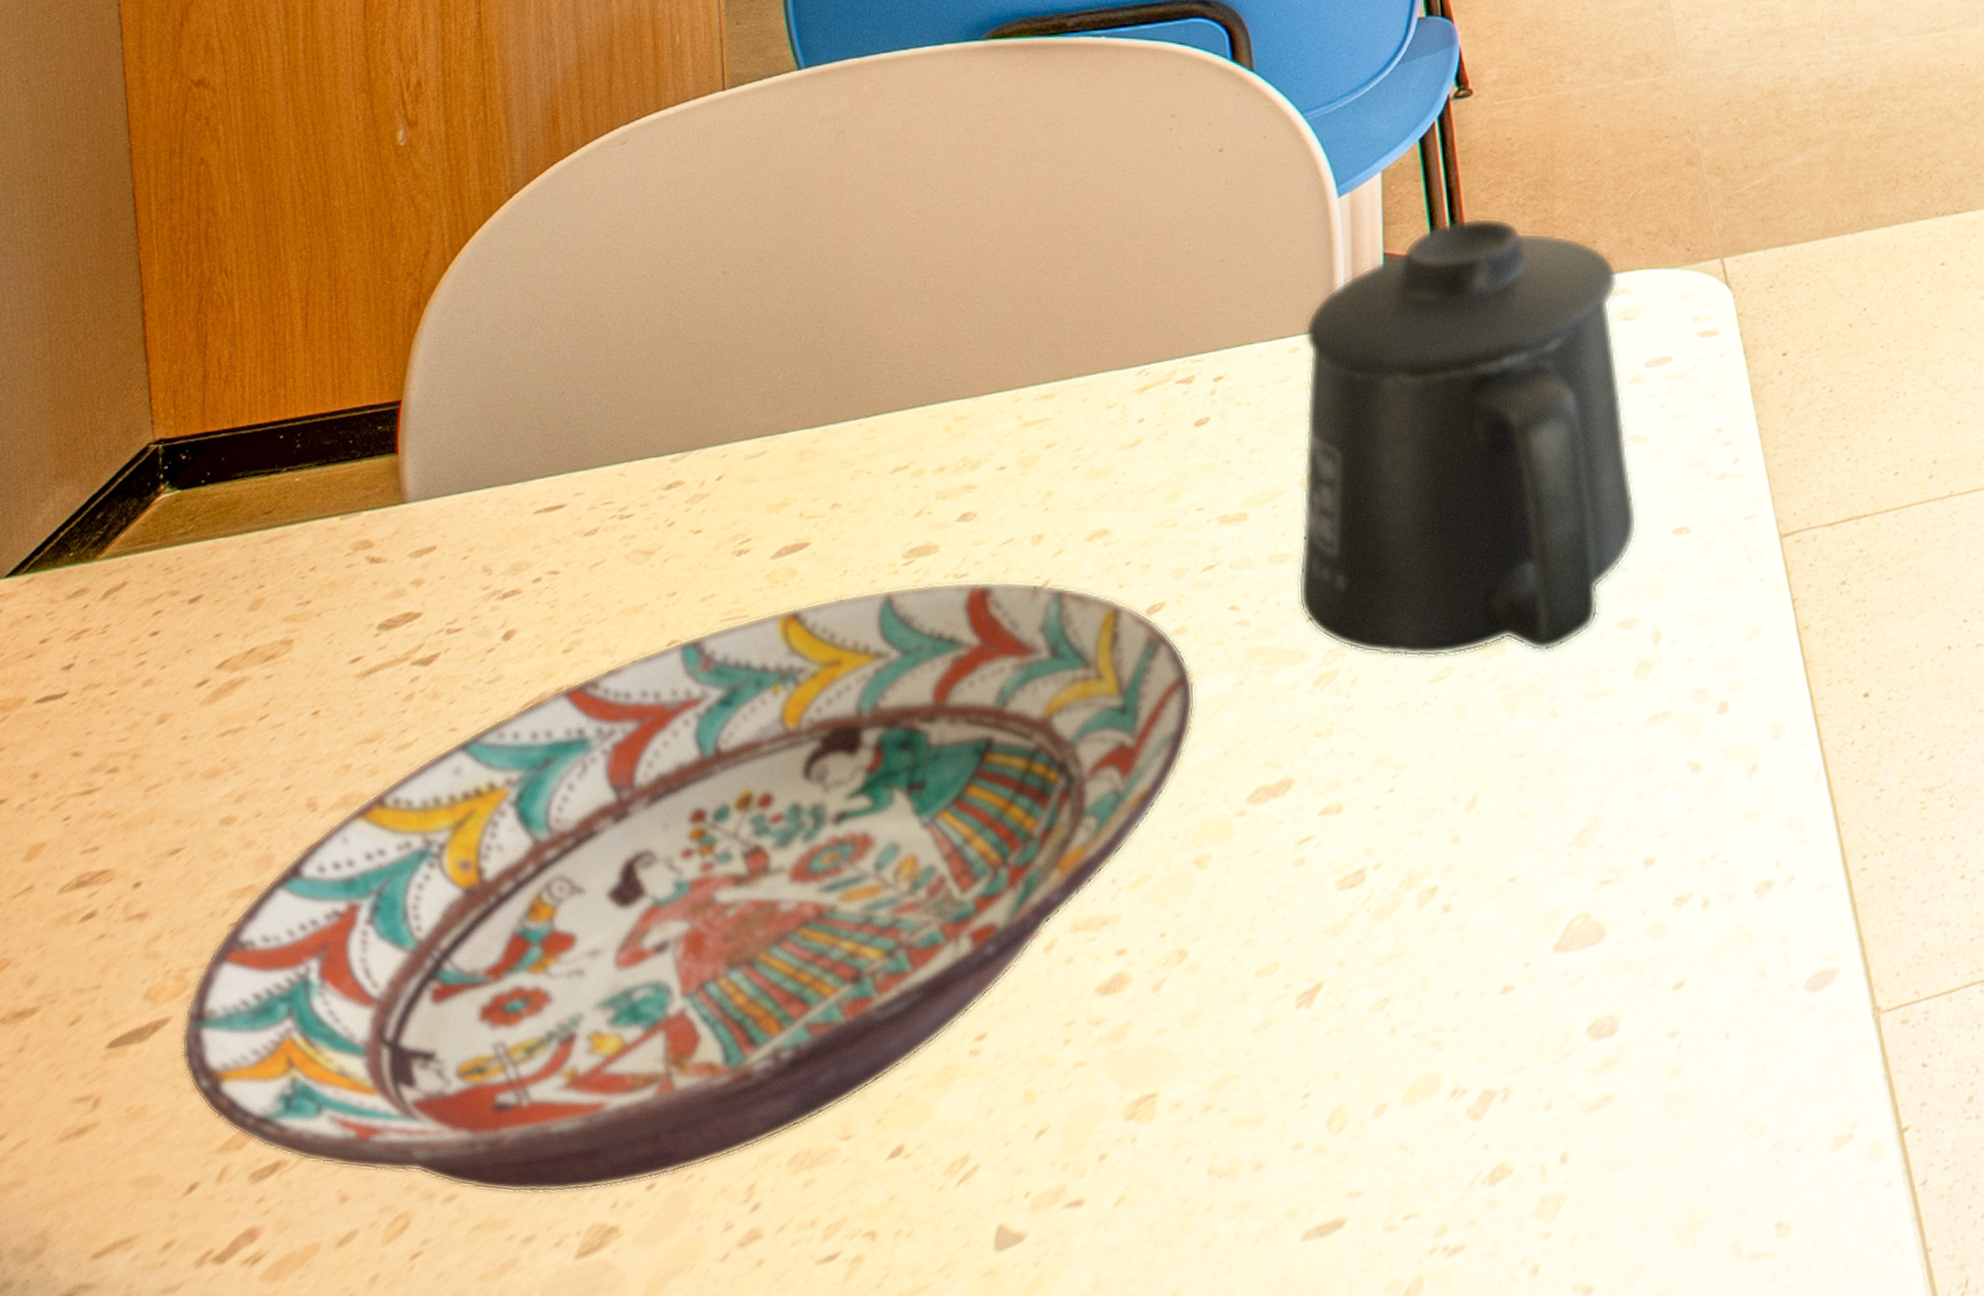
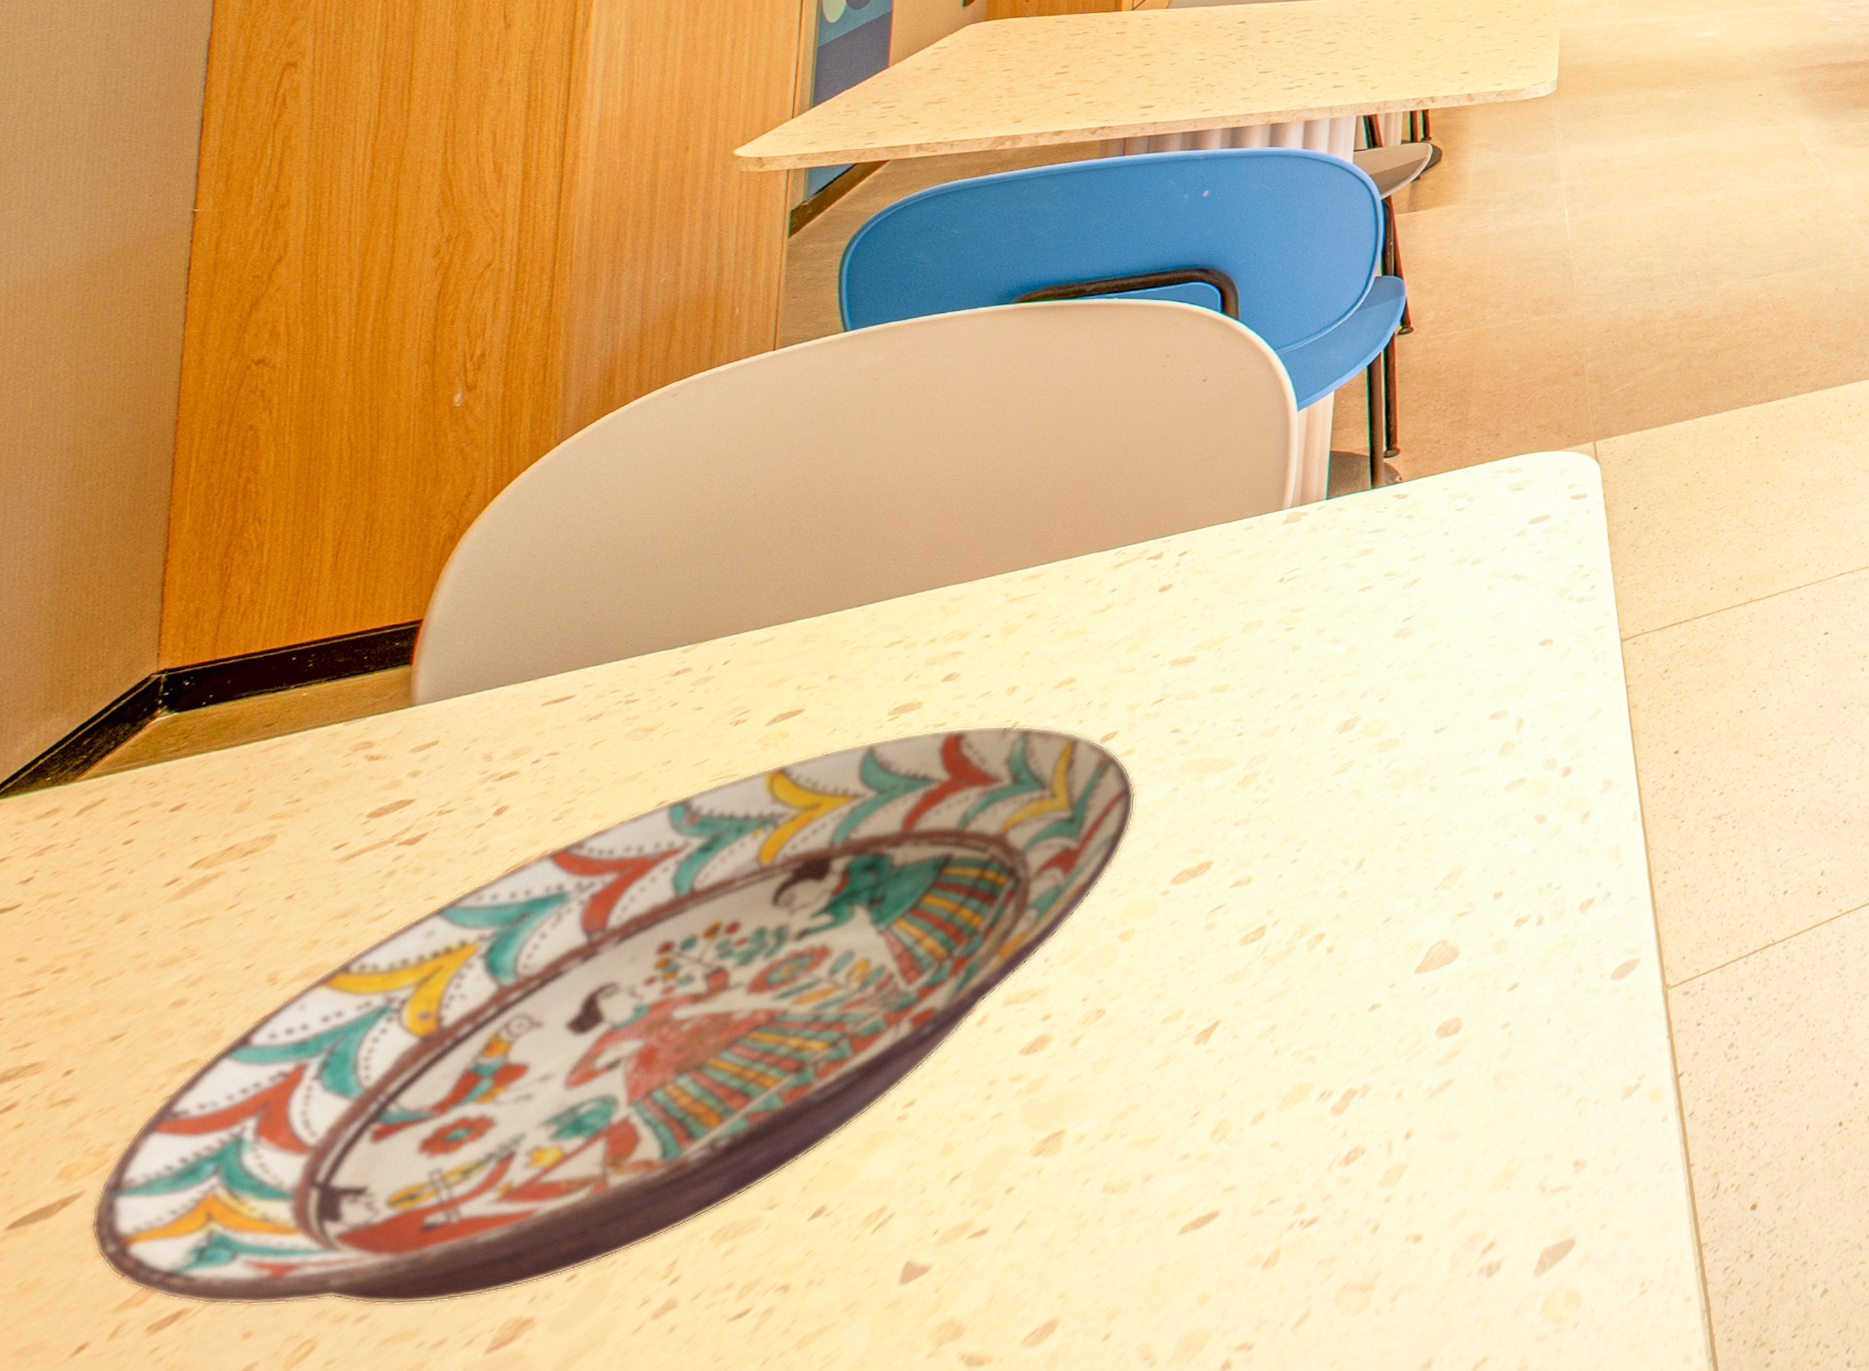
mug: present [1298,217,1637,658] -> none [1232,421,1514,757]

